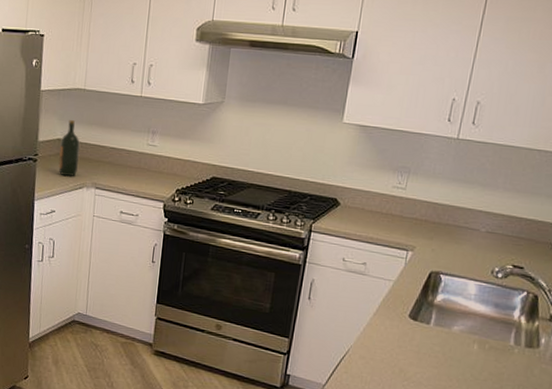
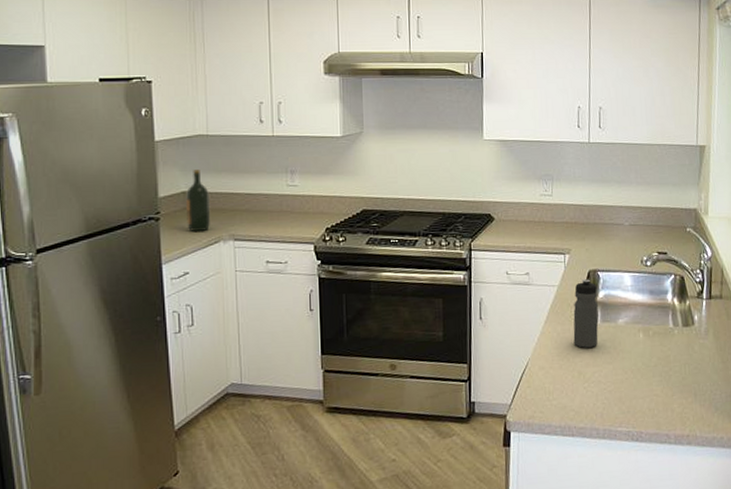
water bottle: none [400,279,436,348] -> present [573,279,599,348]

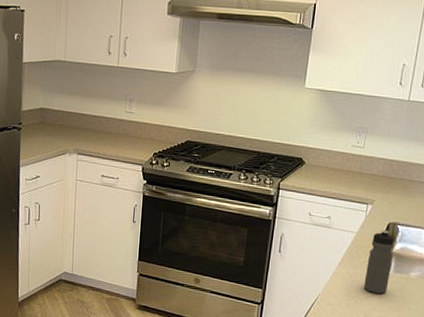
wine bottle: present [186,170,210,231] -> none [42,90,62,143]

